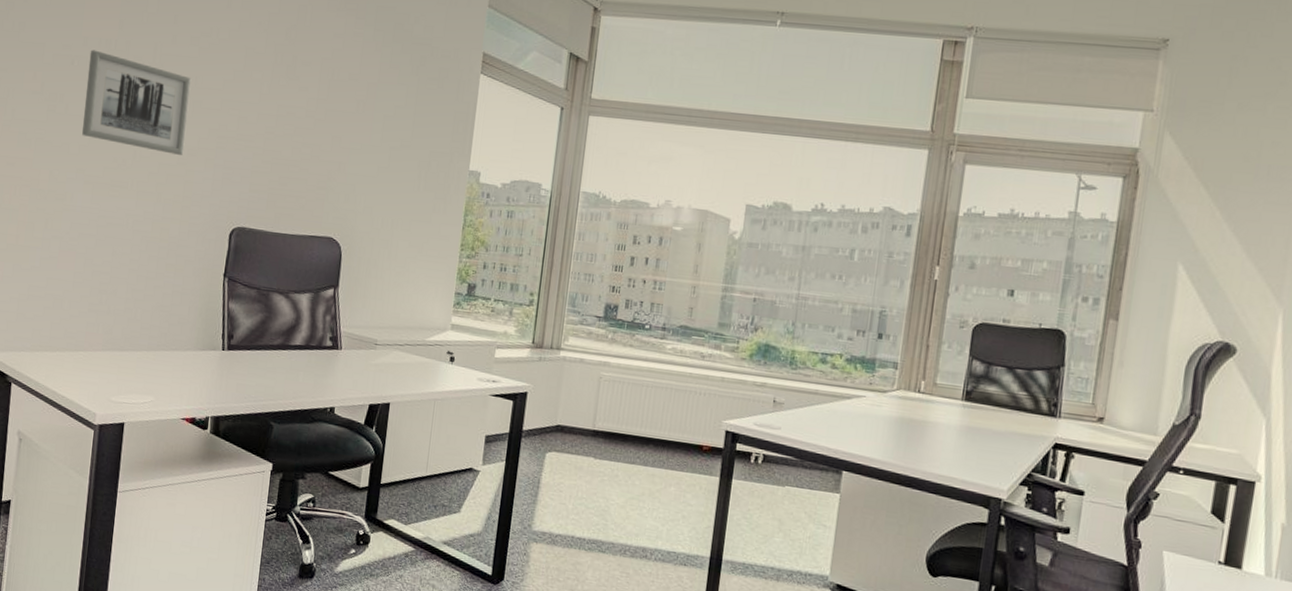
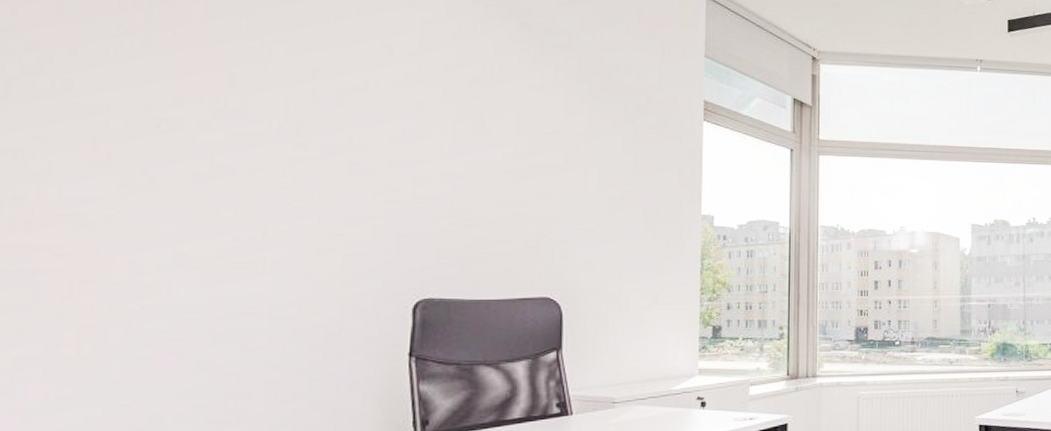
wall art: present [82,49,191,155] -> none [179,110,343,225]

